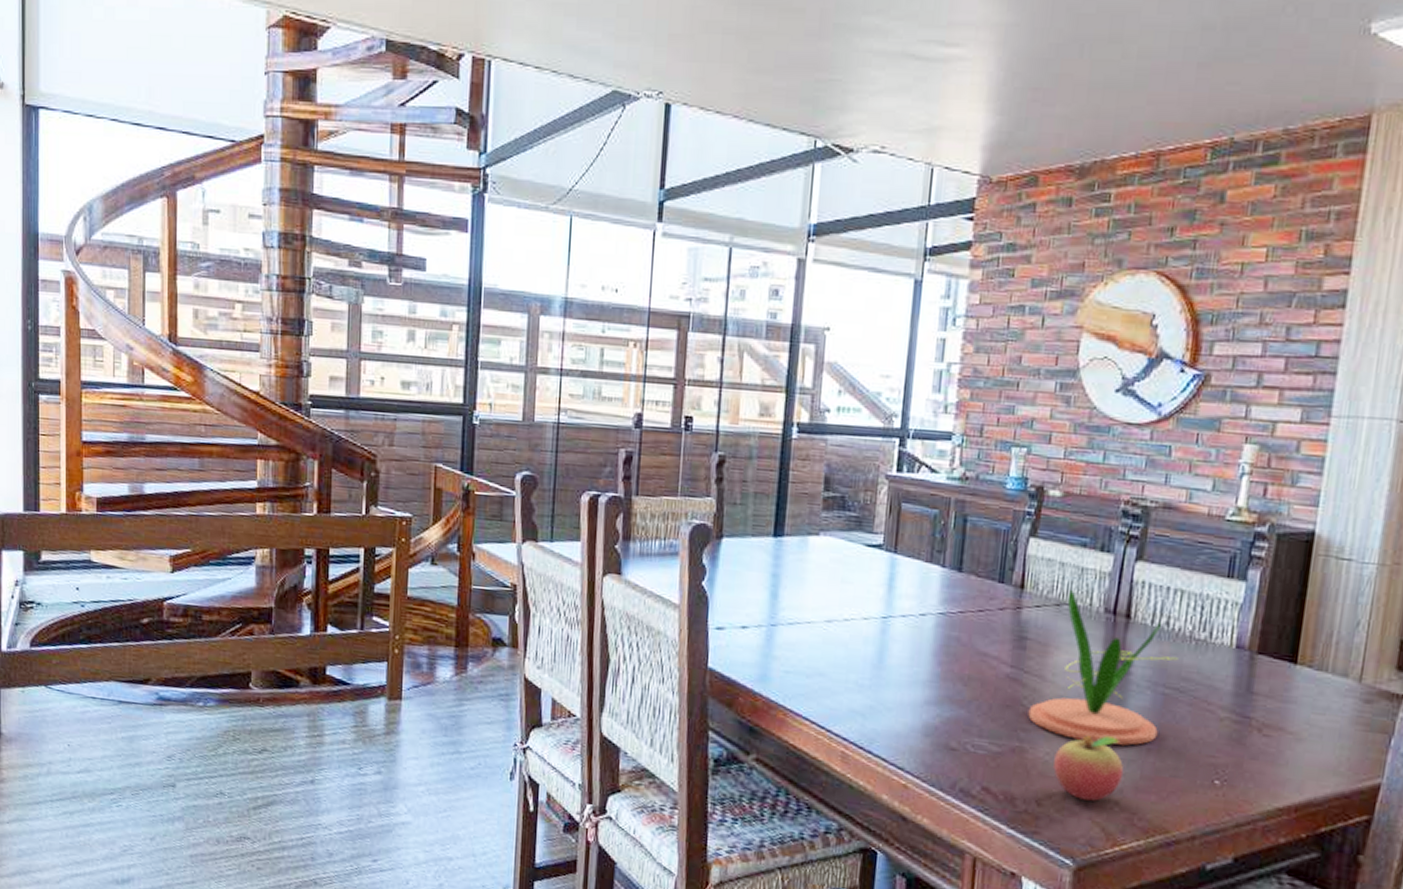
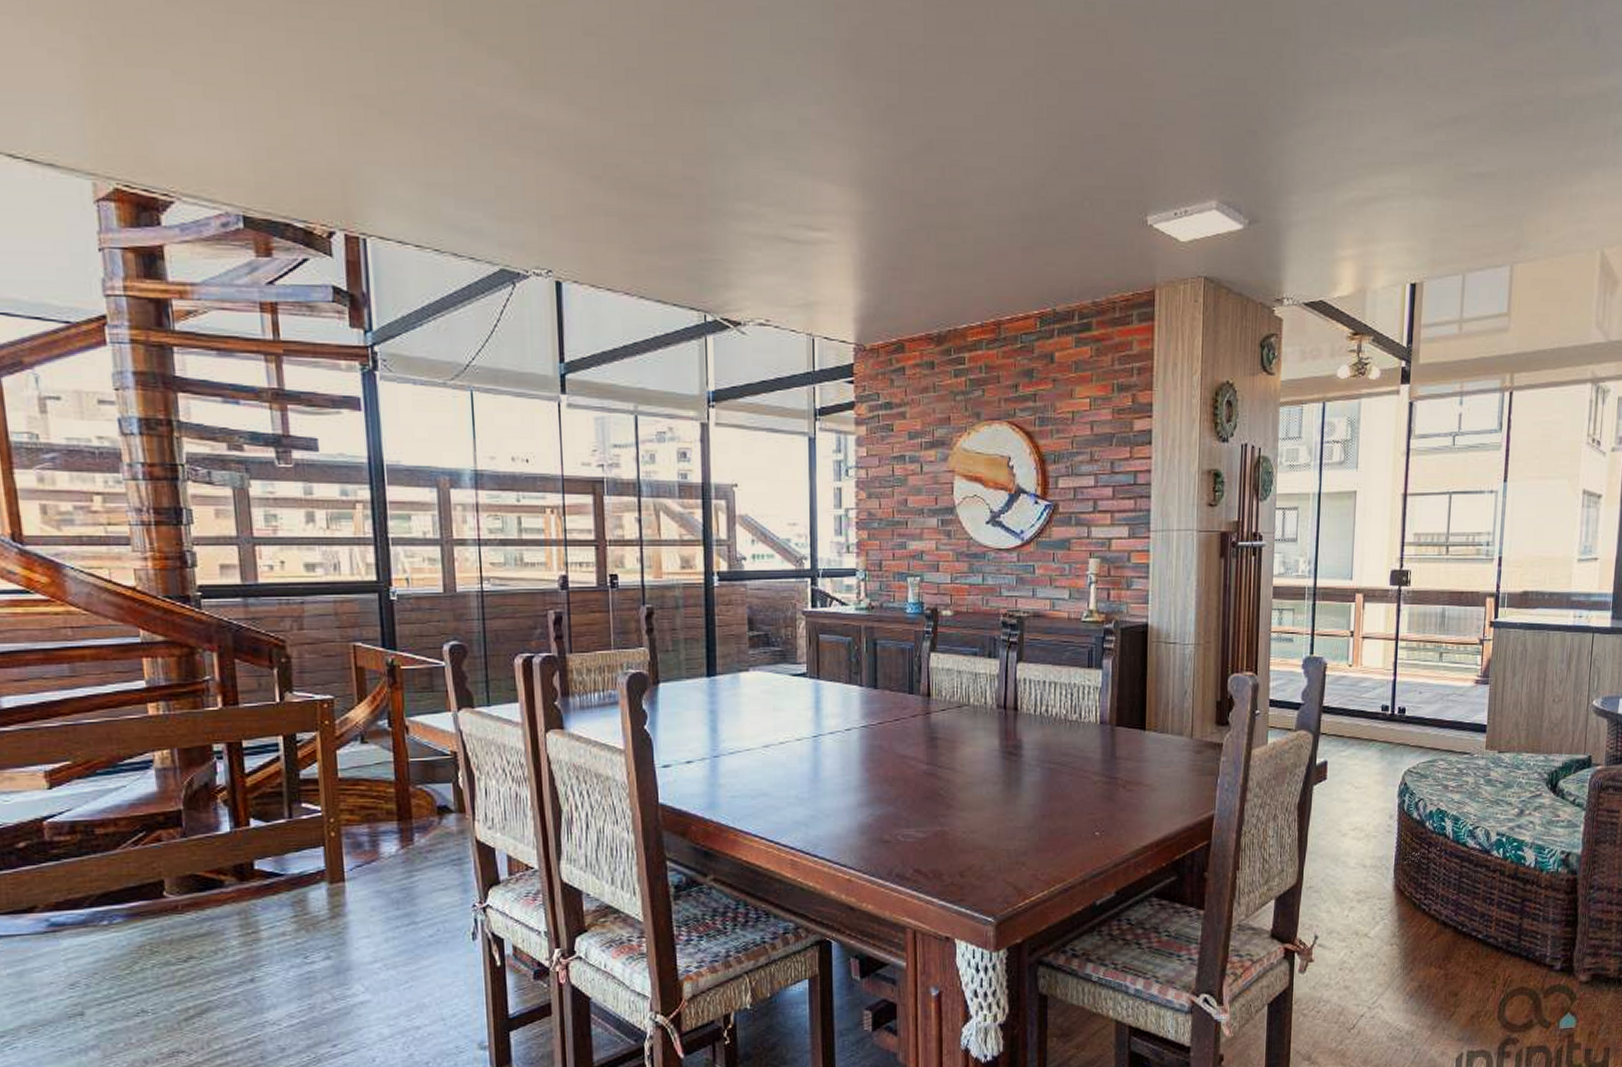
plant: present [1028,590,1178,746] -> none [945,693,1058,818]
fruit: present [1053,735,1124,801] -> none [970,810,1026,866]

